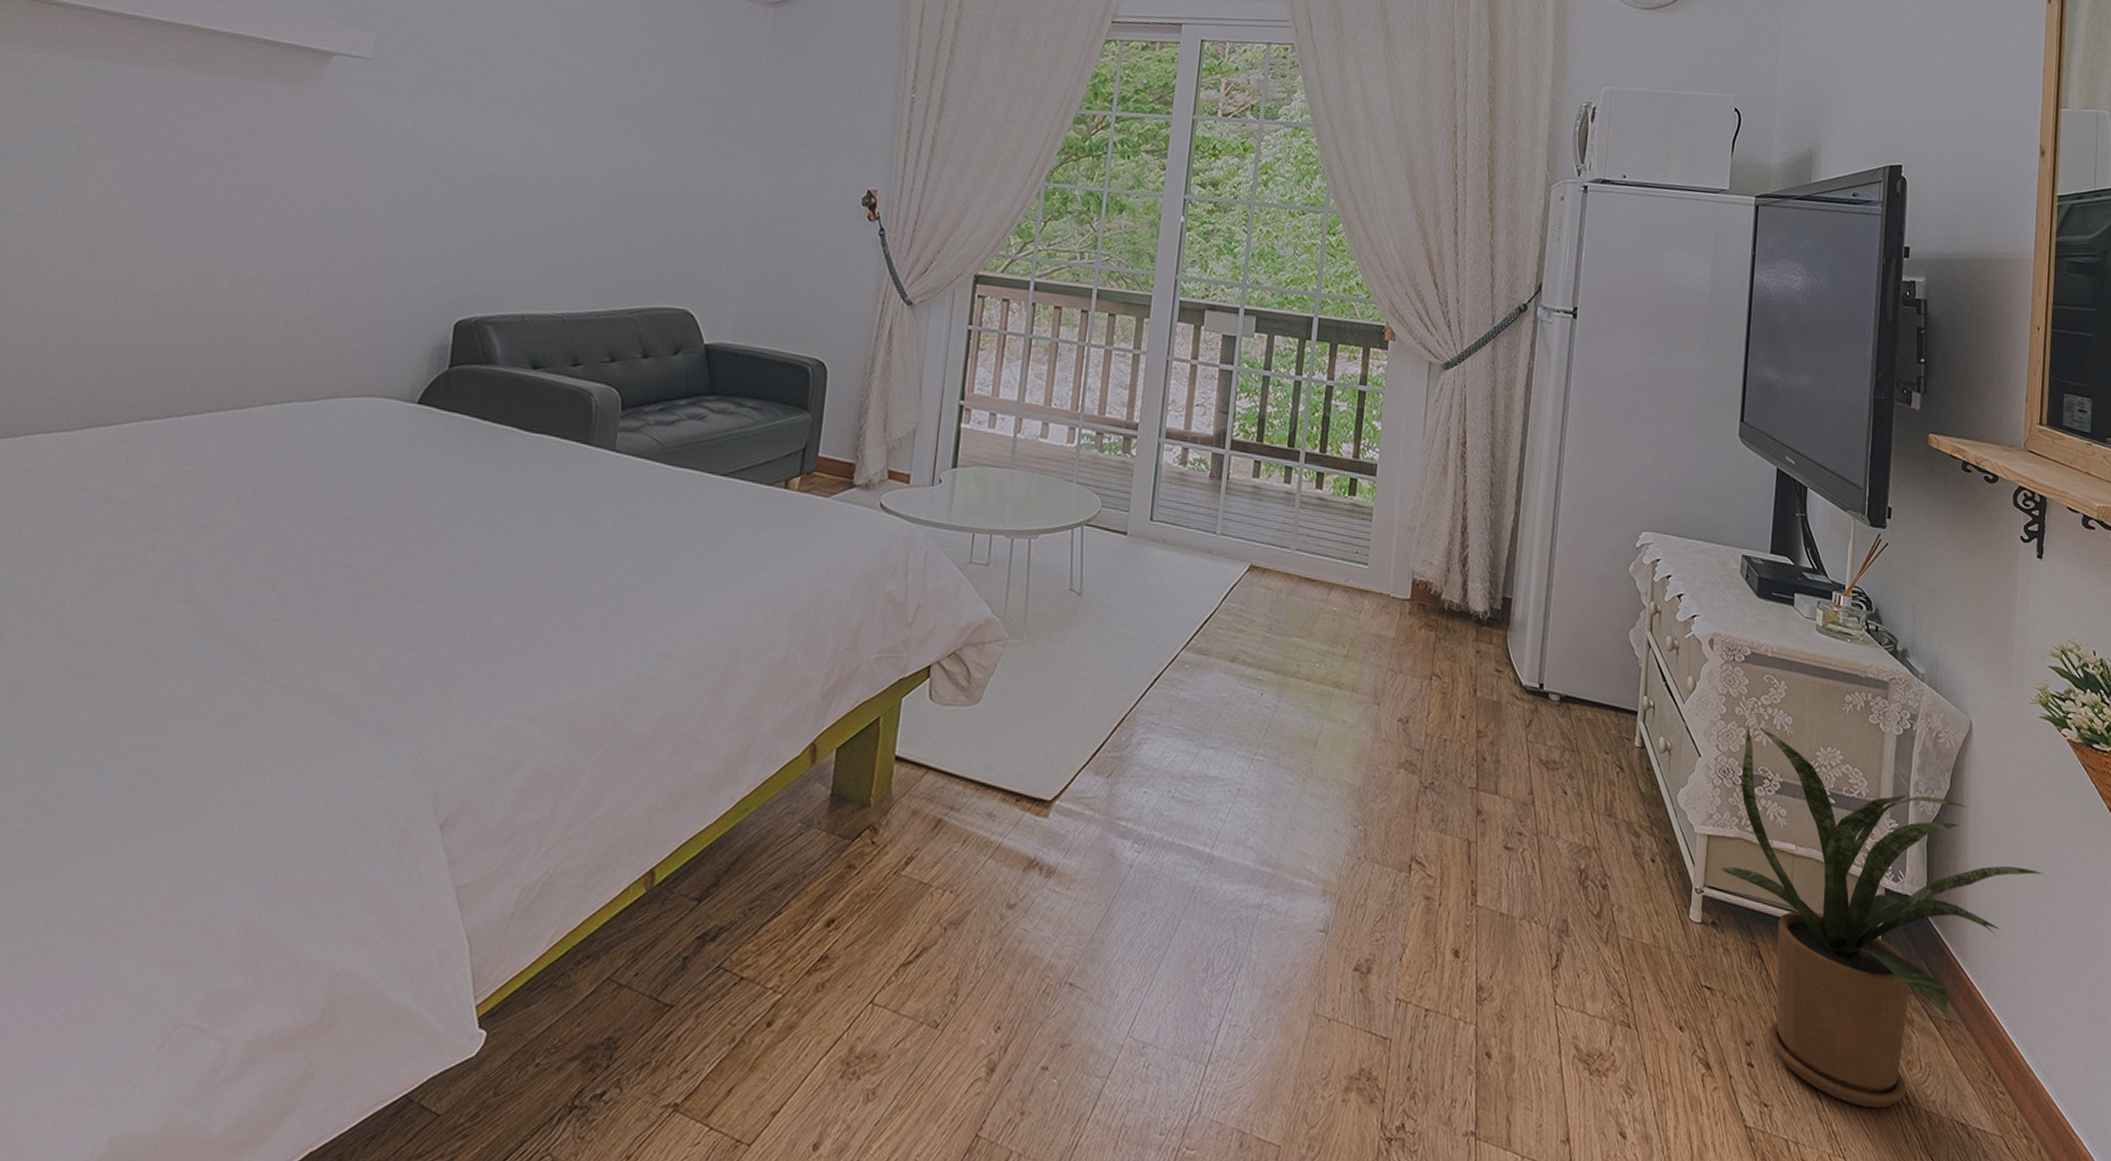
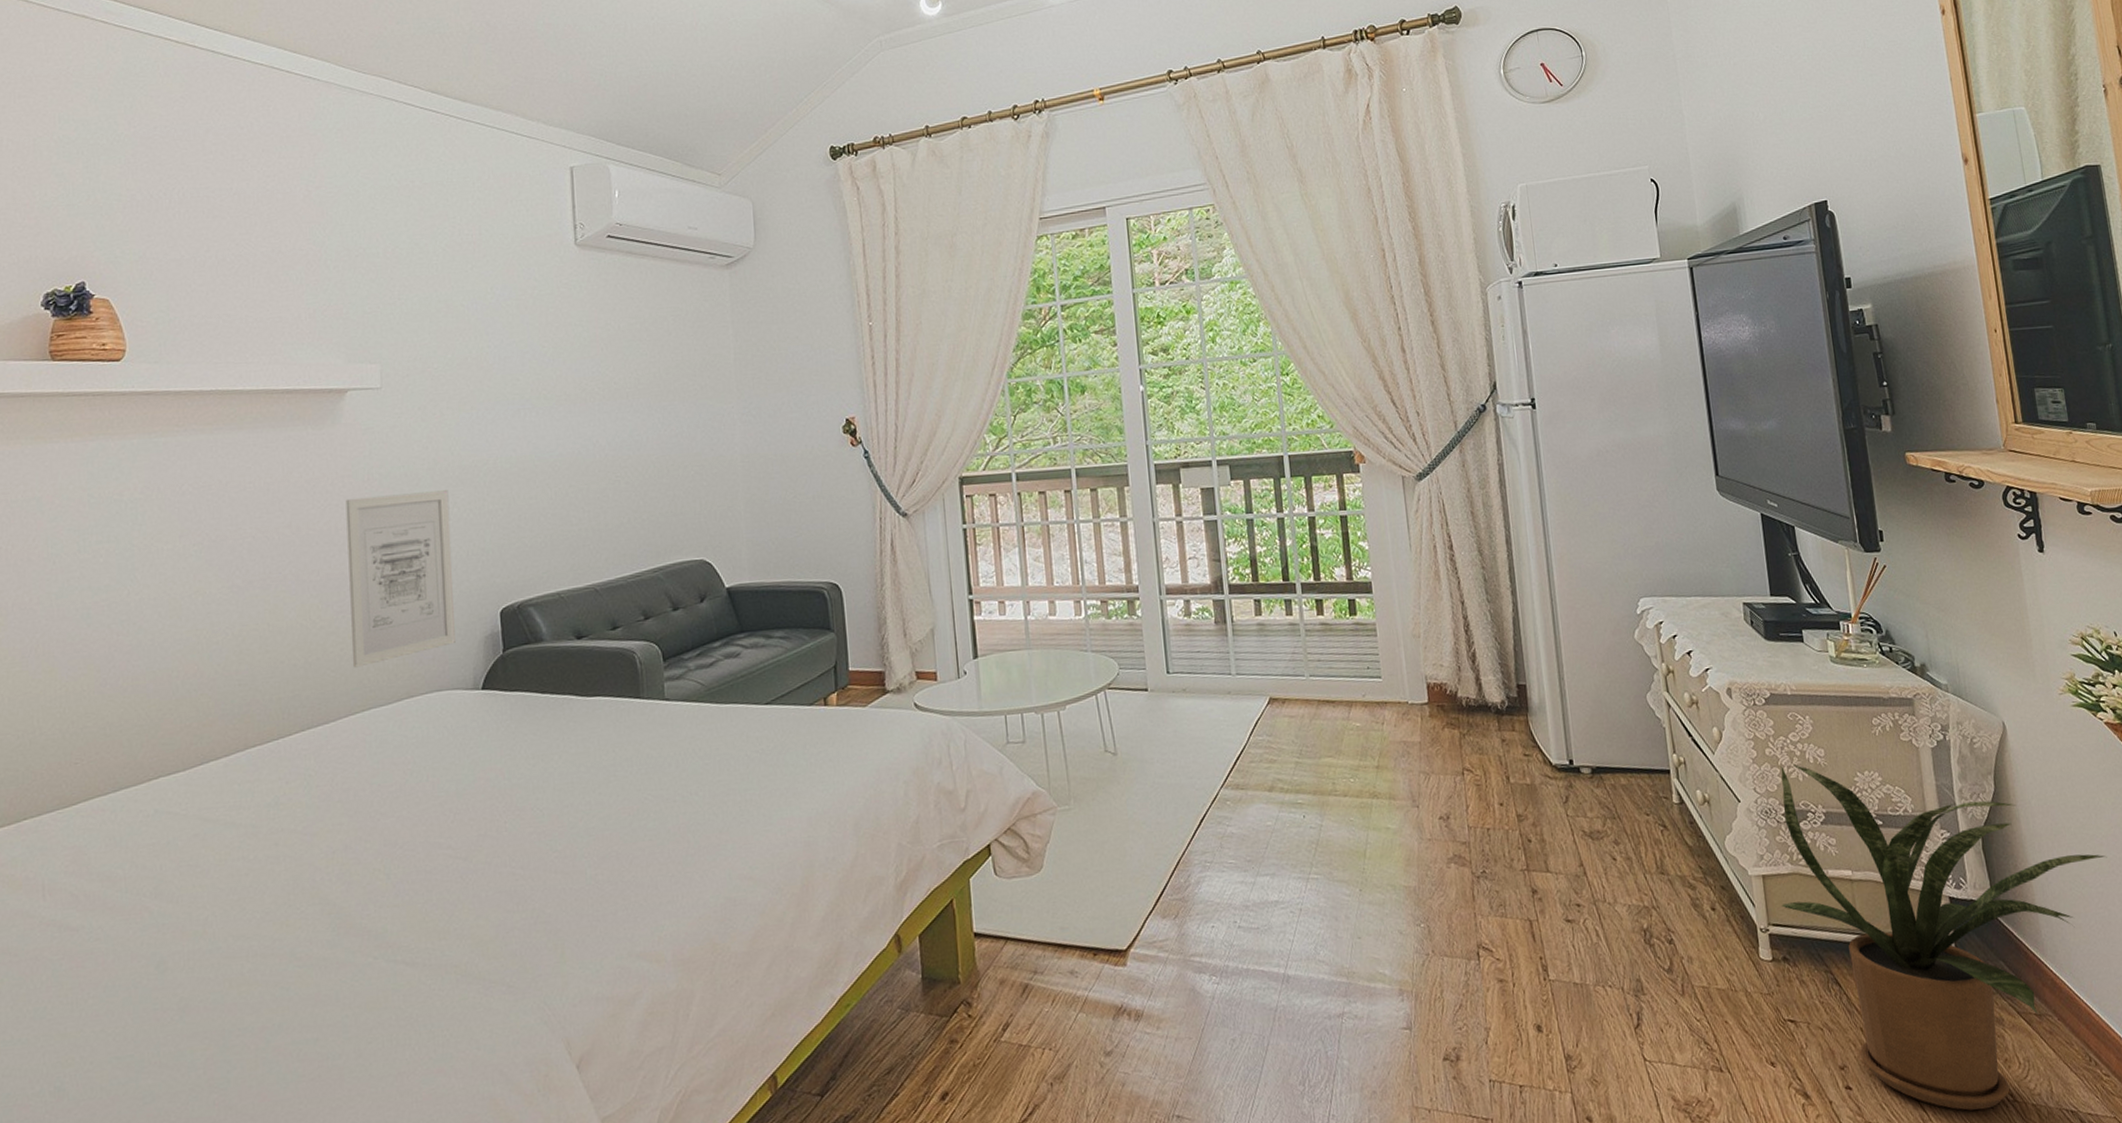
wall art: none [280,170,424,355] -> present [345,490,455,668]

